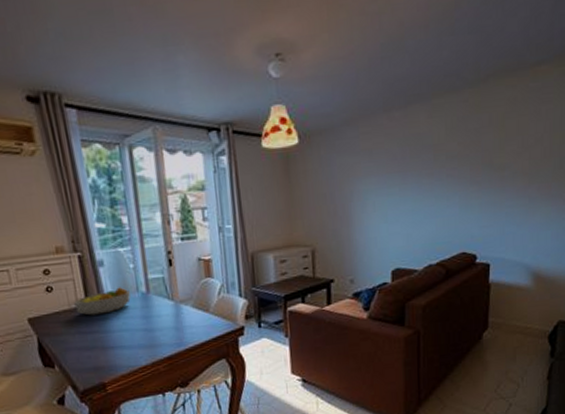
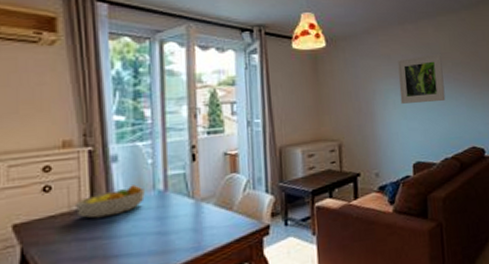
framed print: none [380,144,435,206] -> present [398,53,446,104]

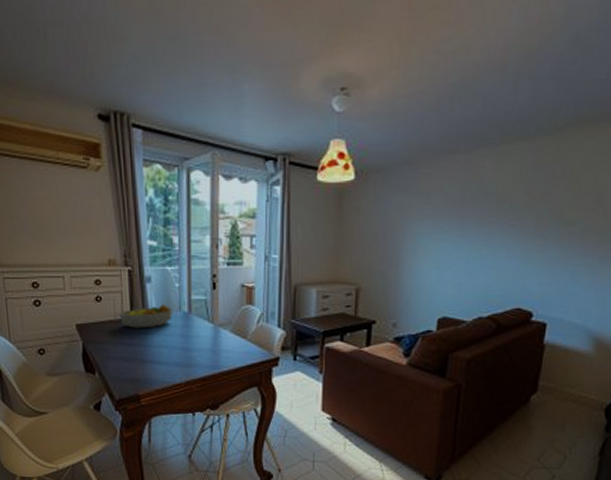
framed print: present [398,53,446,104] -> none [434,192,499,251]

